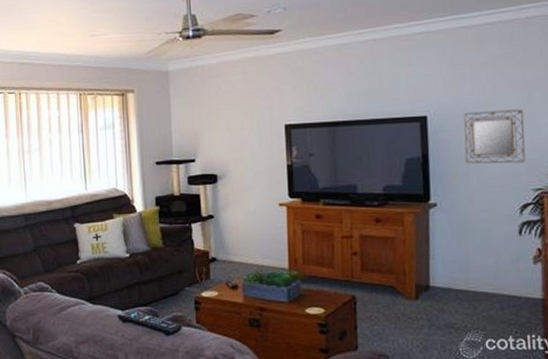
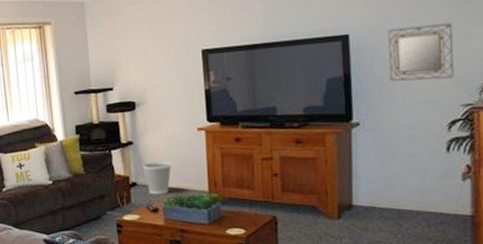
wastebasket: none [223,237,252,271] -> present [142,161,172,195]

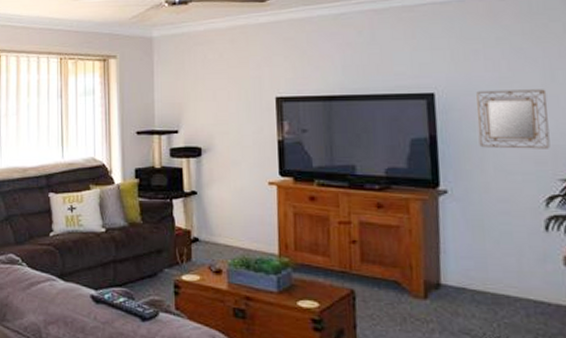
wastebasket: present [142,161,172,195] -> none [206,216,238,254]

